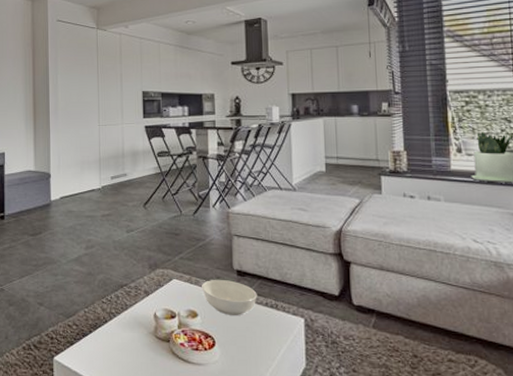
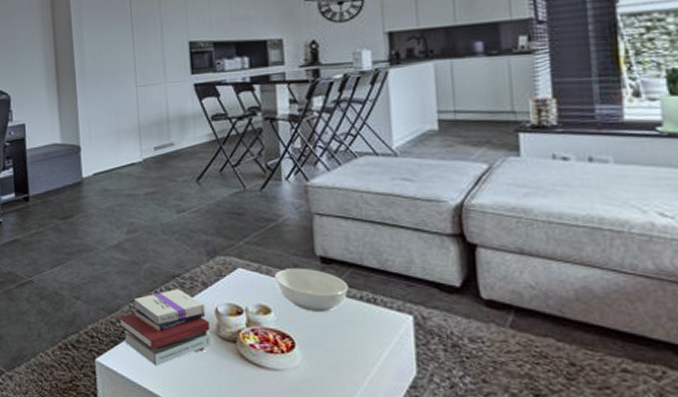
books: none [75,296,150,363] -> present [119,289,211,366]

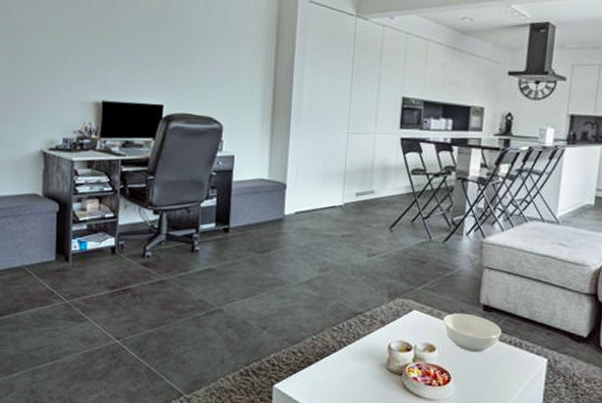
books: present [119,289,211,366] -> none [300,325,382,394]

